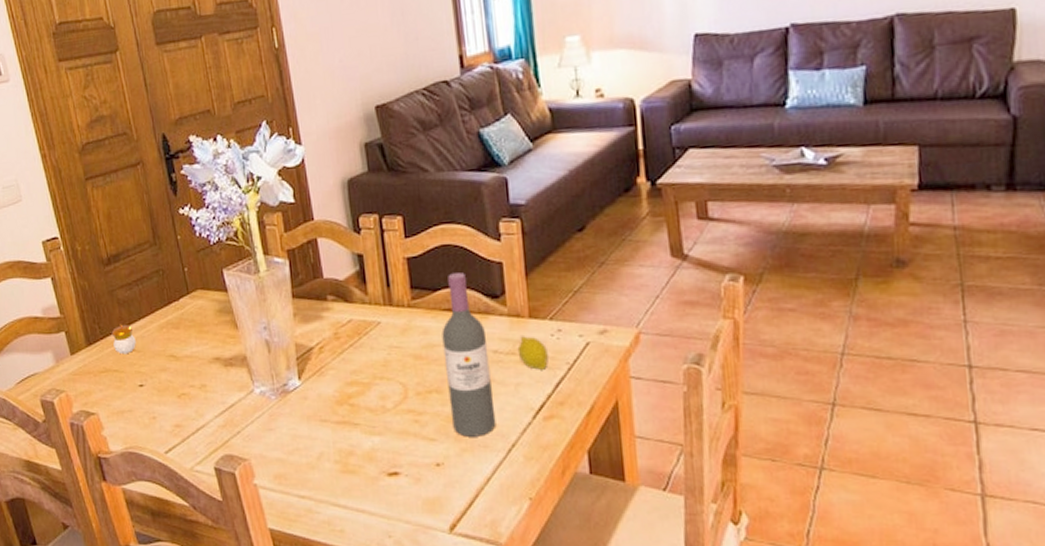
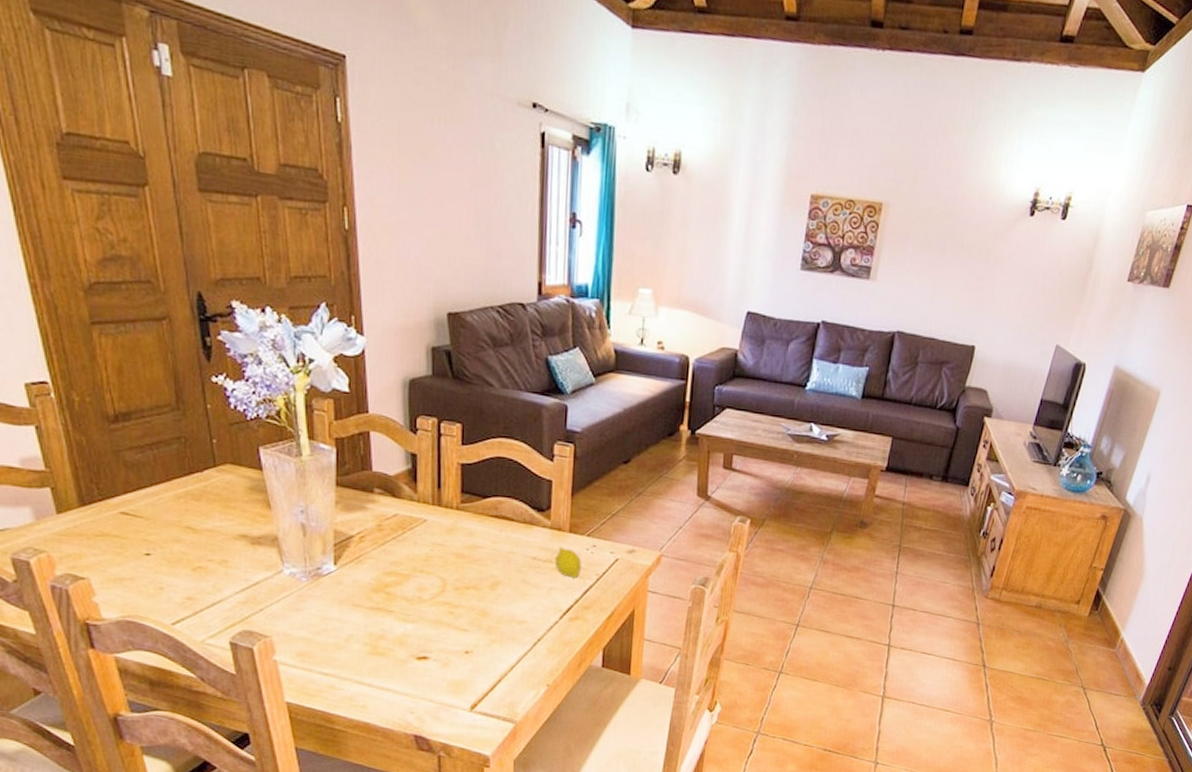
candle: present [111,322,136,355] -> none [113,486,145,521]
wine bottle: present [442,273,496,437] -> none [485,484,528,631]

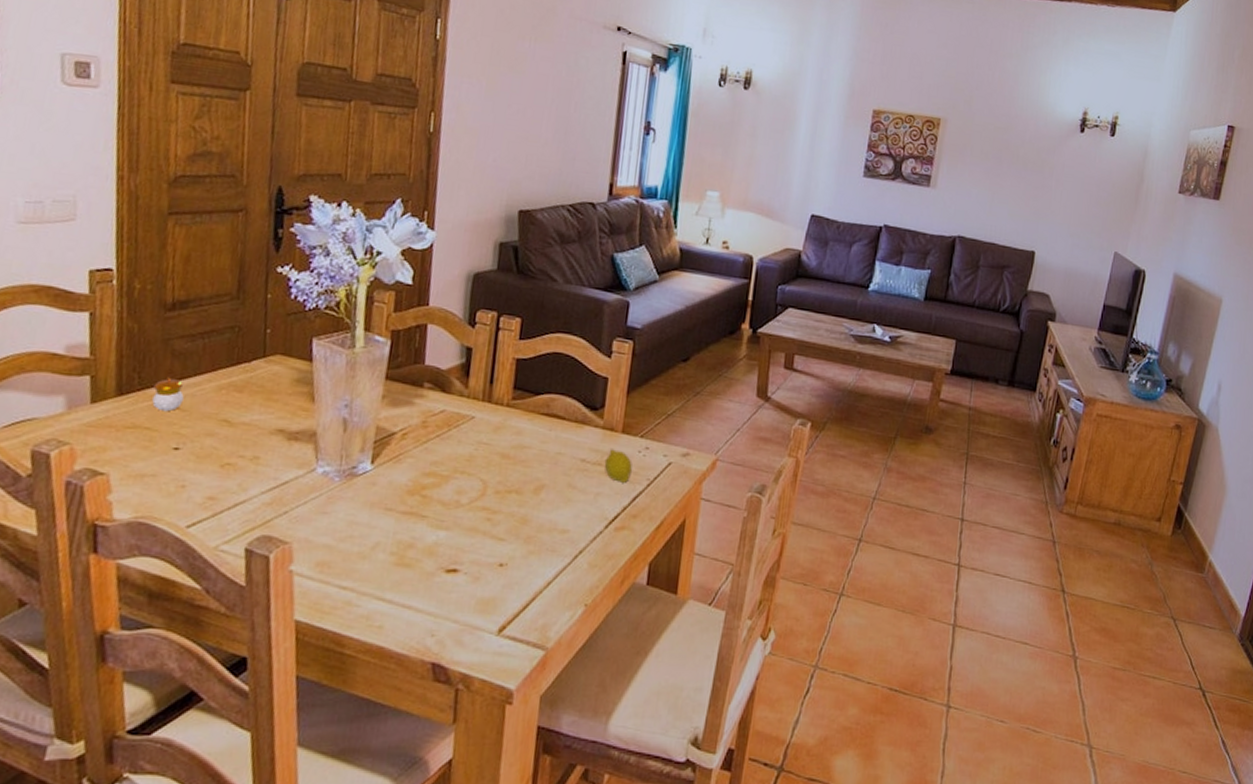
candle: none [113,486,145,521] -> present [152,375,184,412]

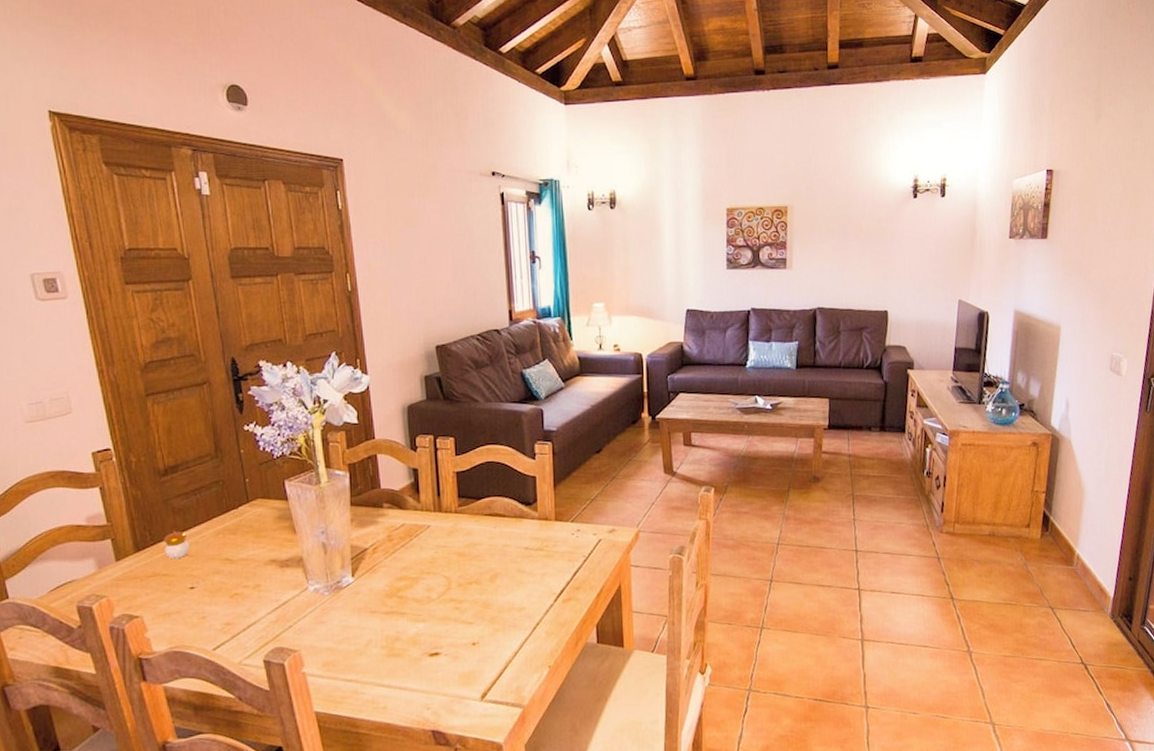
fruit: present [604,449,632,483] -> none [544,535,569,562]

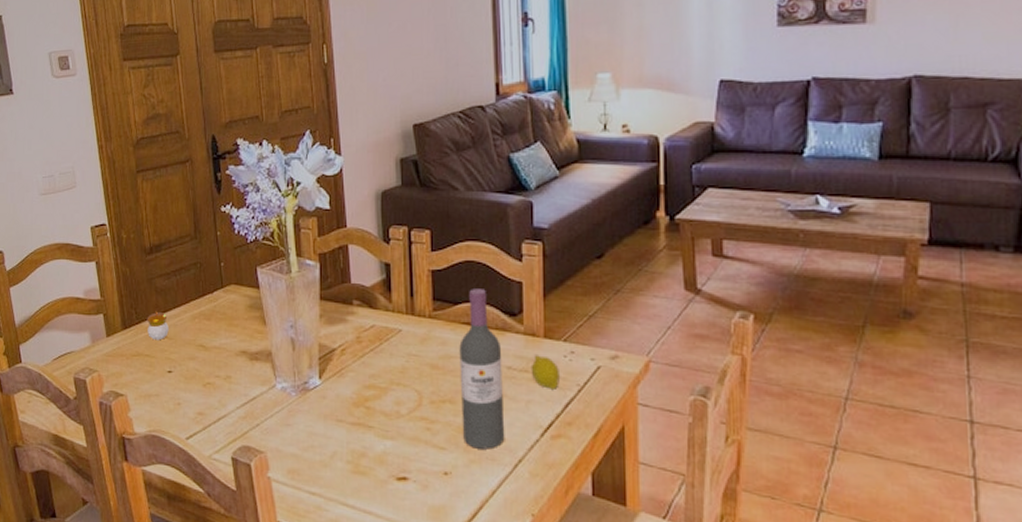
wine bottle: none [483,484,525,619] -> present [459,289,505,450]
fruit: none [544,535,569,562] -> present [531,355,559,389]

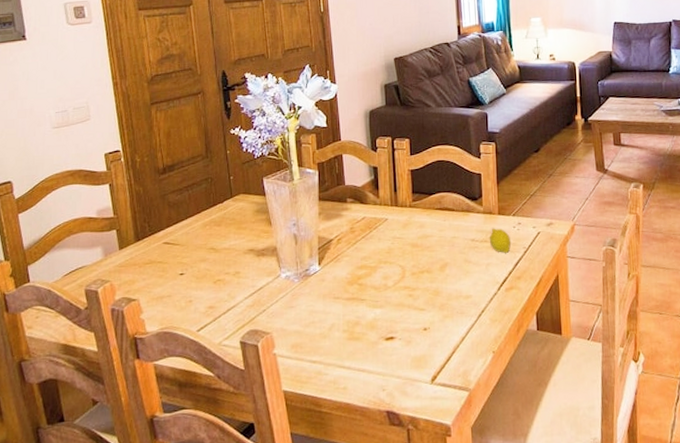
candle: present [146,310,169,341] -> none [159,221,181,249]
wine bottle: present [459,289,505,450] -> none [434,181,471,306]

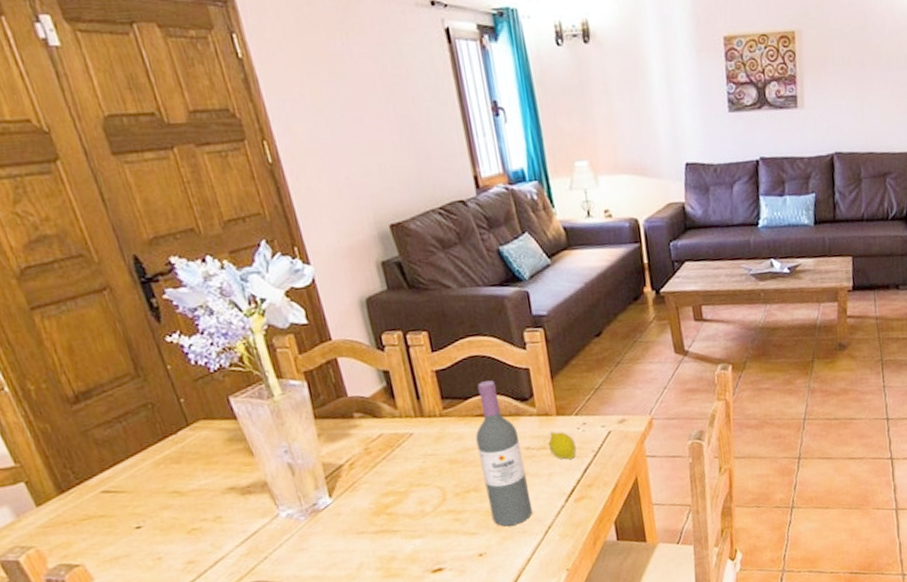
wine bottle: none [434,181,471,306] -> present [475,380,533,527]

